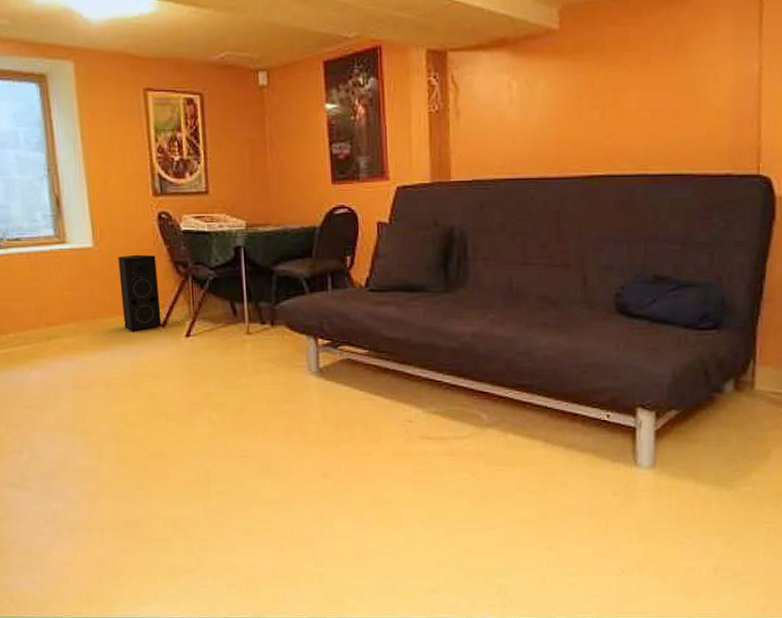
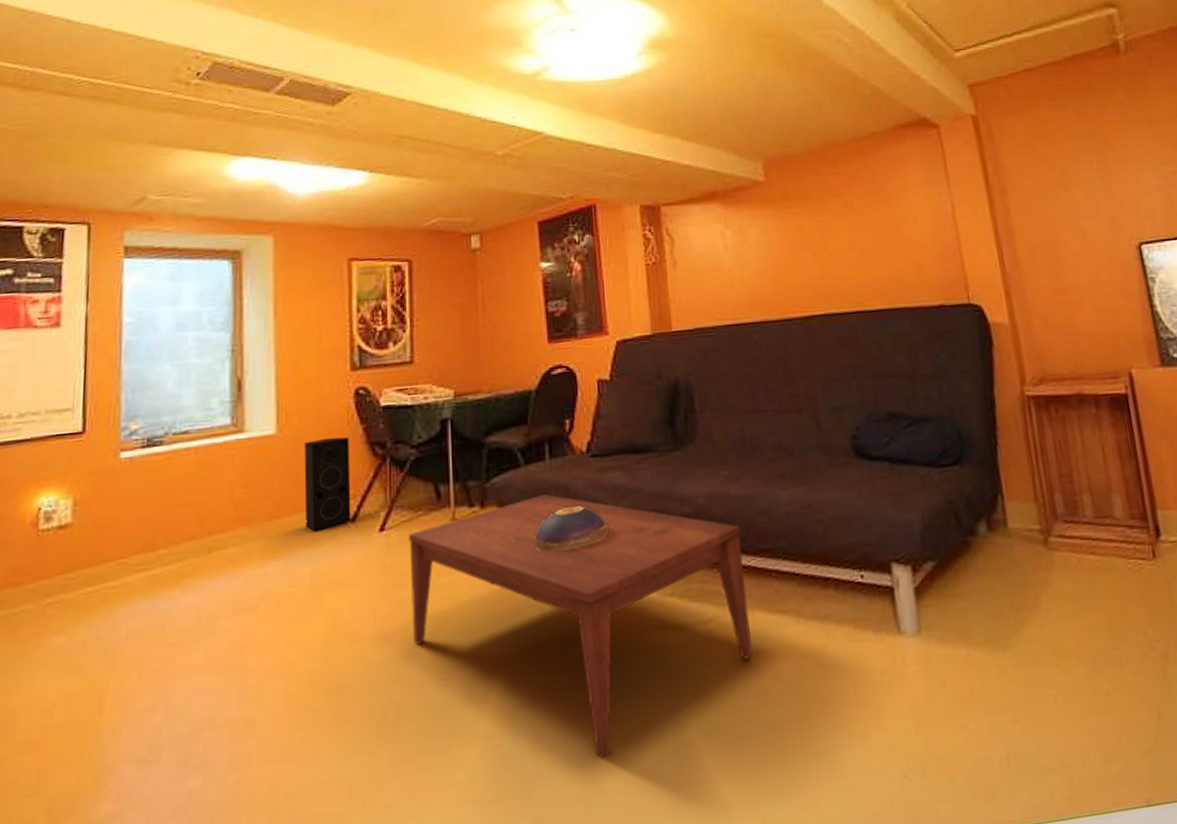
coffee table: none [211,320,503,529] -> present [409,494,753,759]
decorative bowl: none [317,331,383,369] -> present [533,505,609,553]

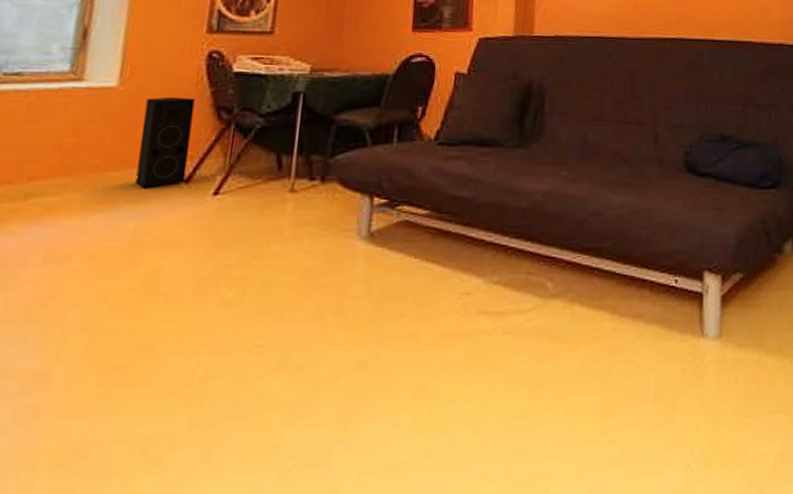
coffee table: present [409,494,753,759] -> none [233,176,571,434]
decorative bowl: present [533,505,609,553] -> none [369,189,446,232]

